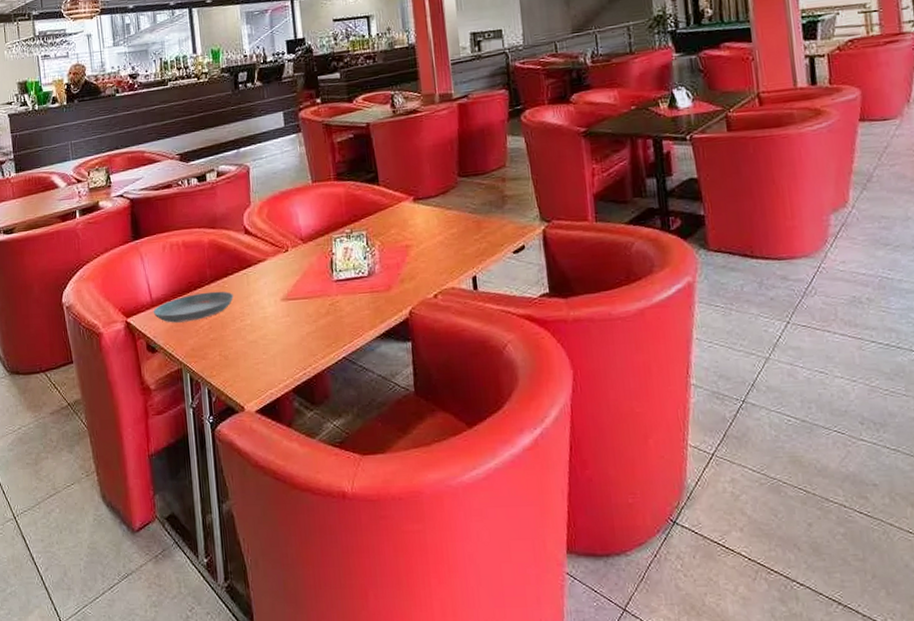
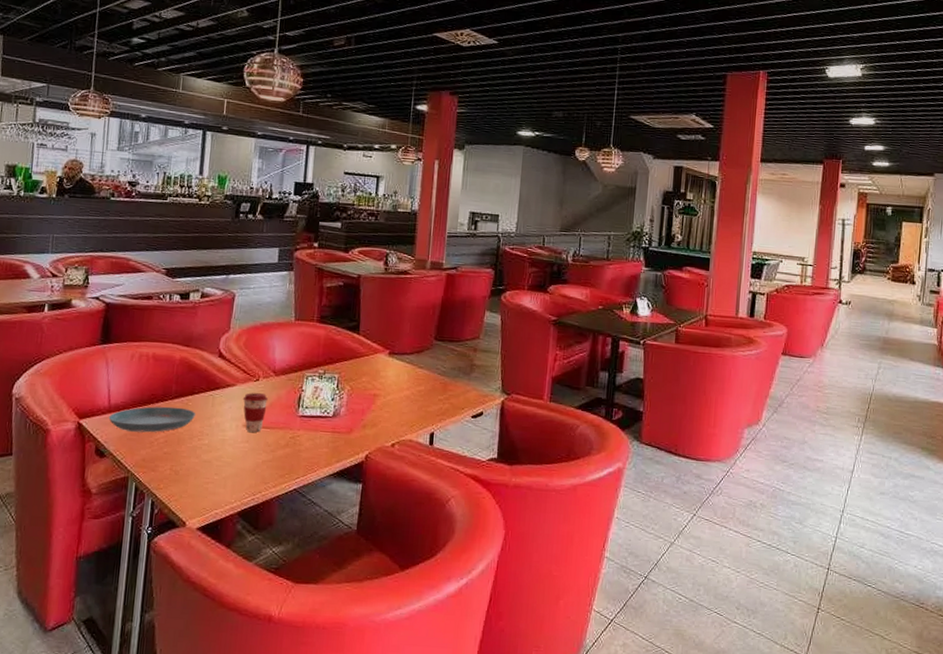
coffee cup: none [275,263,301,305] -> present [242,393,268,432]

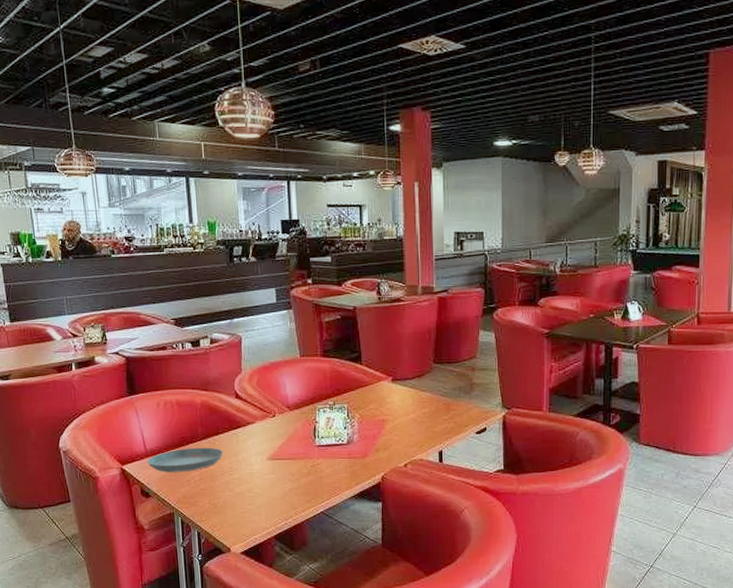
coffee cup: present [242,393,268,432] -> none [263,428,286,464]

